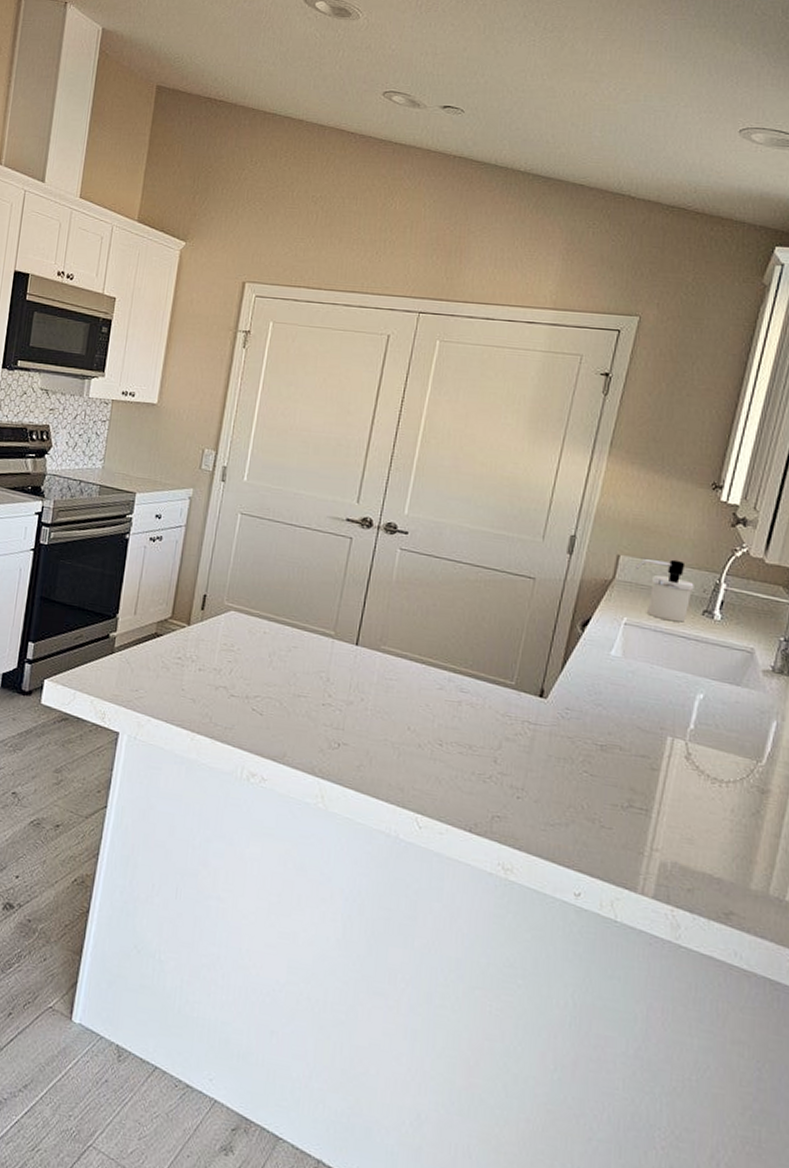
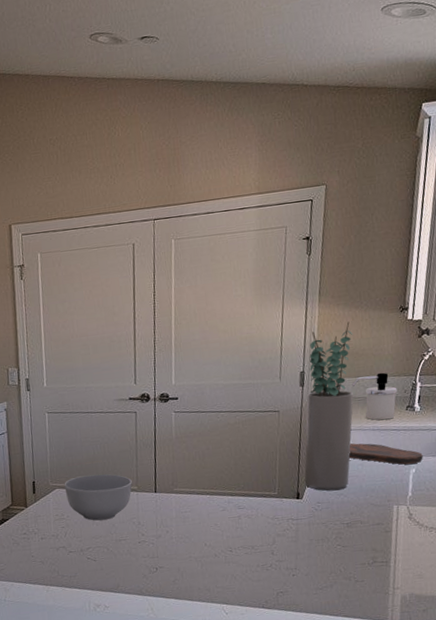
bowl: none [241,601,329,666] -> present [64,473,132,521]
vase: none [553,486,647,699] -> present [304,321,354,491]
cutting board: none [618,641,716,688] -> present [349,443,423,465]

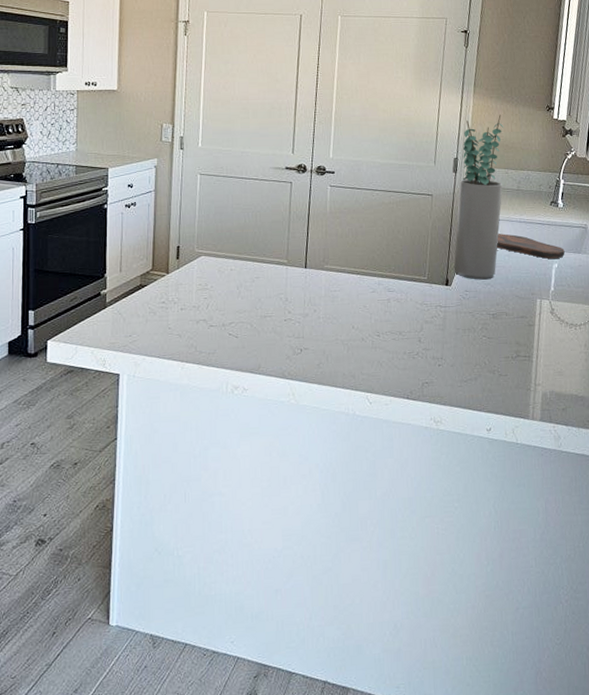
bowl: present [64,473,132,521] -> none [211,244,282,294]
soap dispenser: present [351,372,398,421] -> none [501,166,543,213]

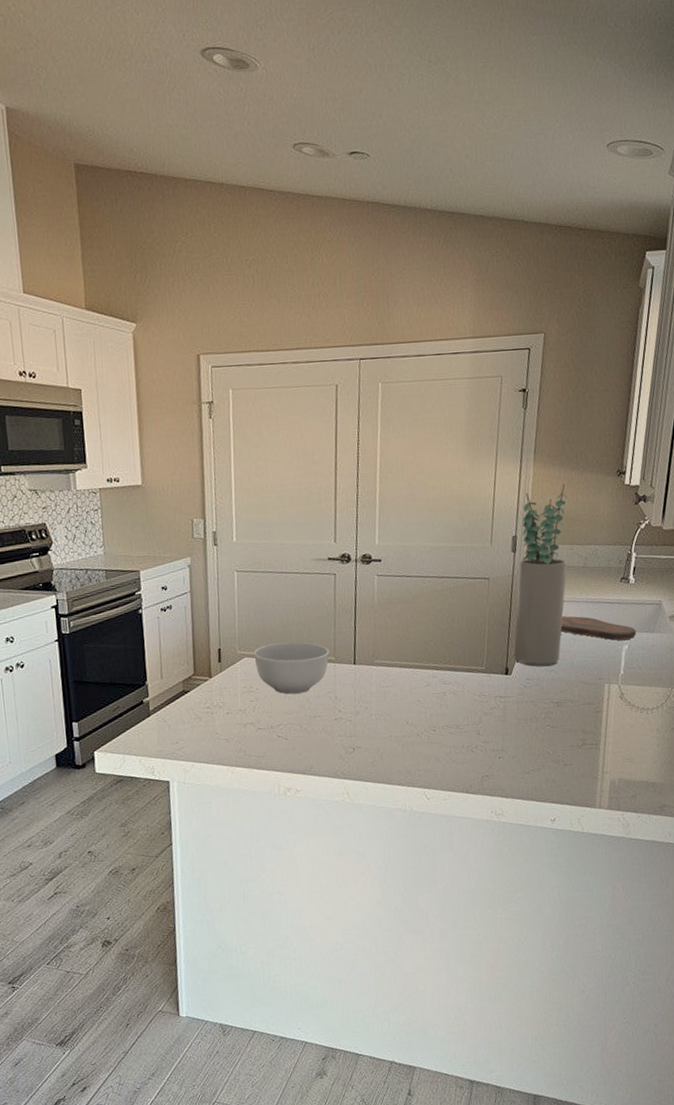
bowl: none [211,244,282,294] -> present [253,642,329,694]

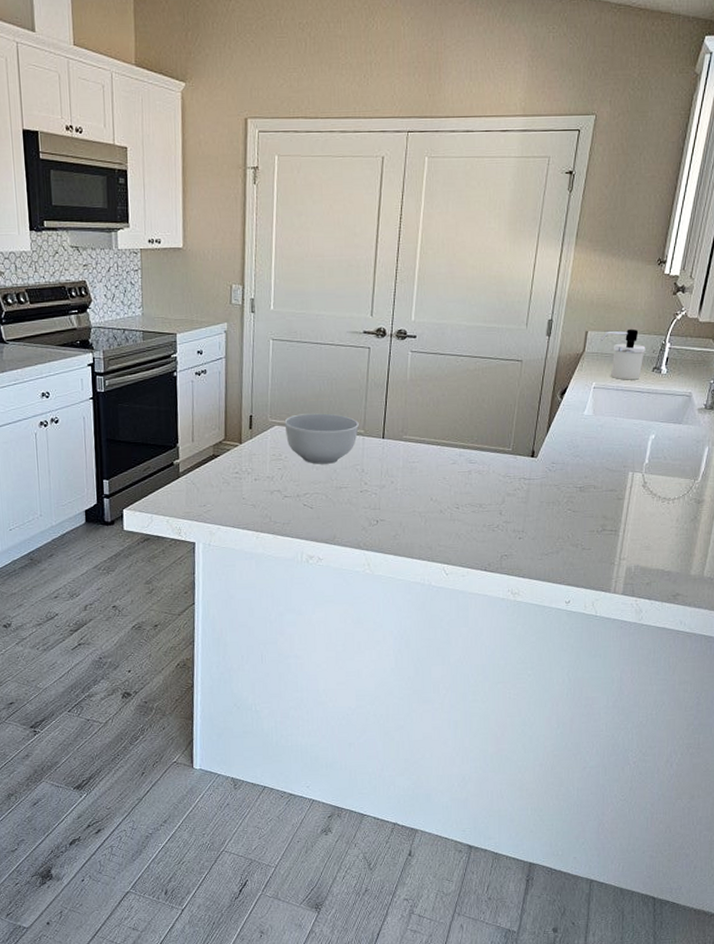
vase: present [514,483,569,667] -> none [541,269,607,452]
cutting board: present [561,616,636,640] -> none [590,402,664,429]
soap dispenser: none [565,540,612,592] -> present [599,328,646,380]

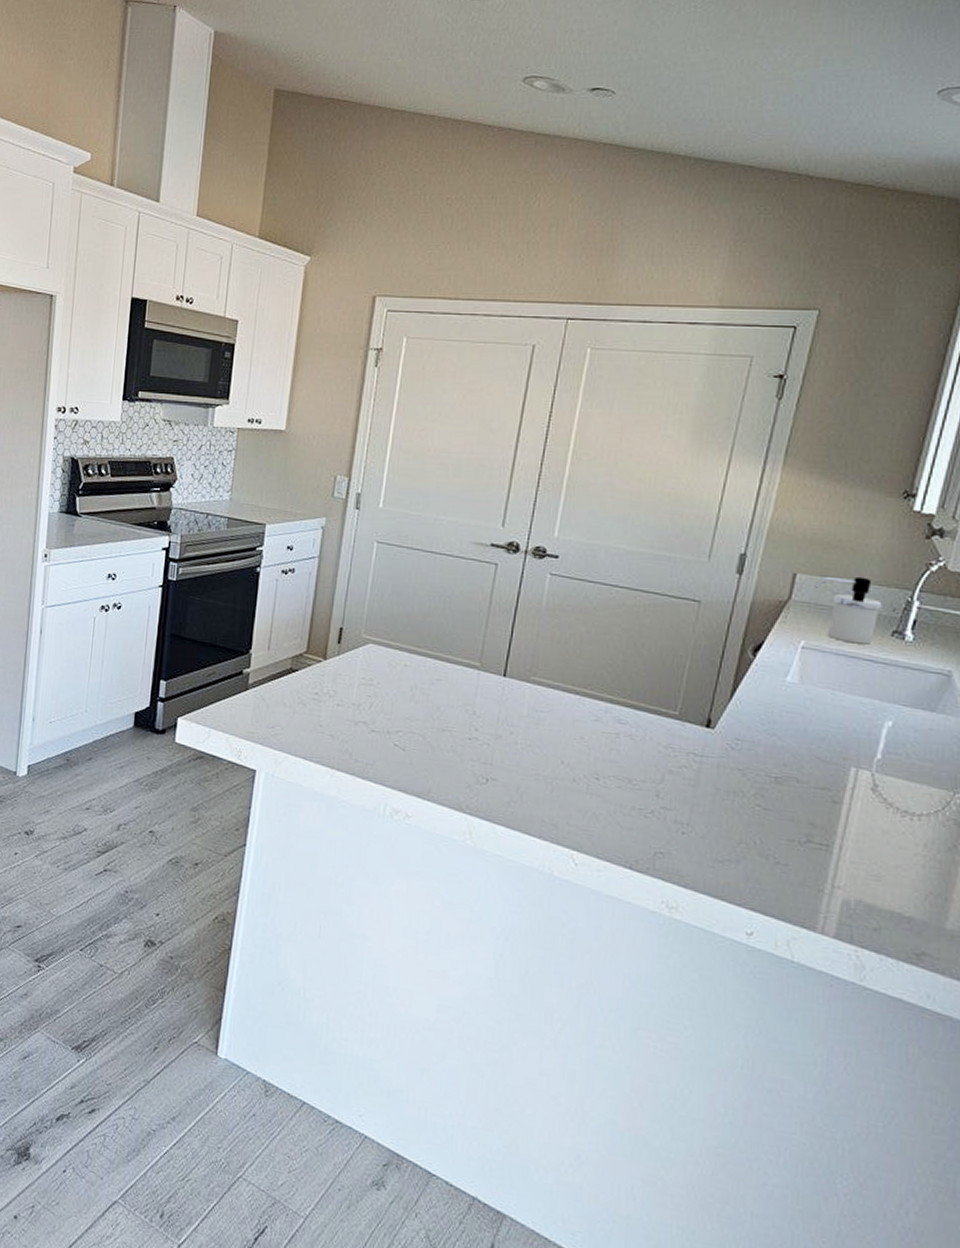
bowl: present [284,413,359,464] -> none [380,633,475,699]

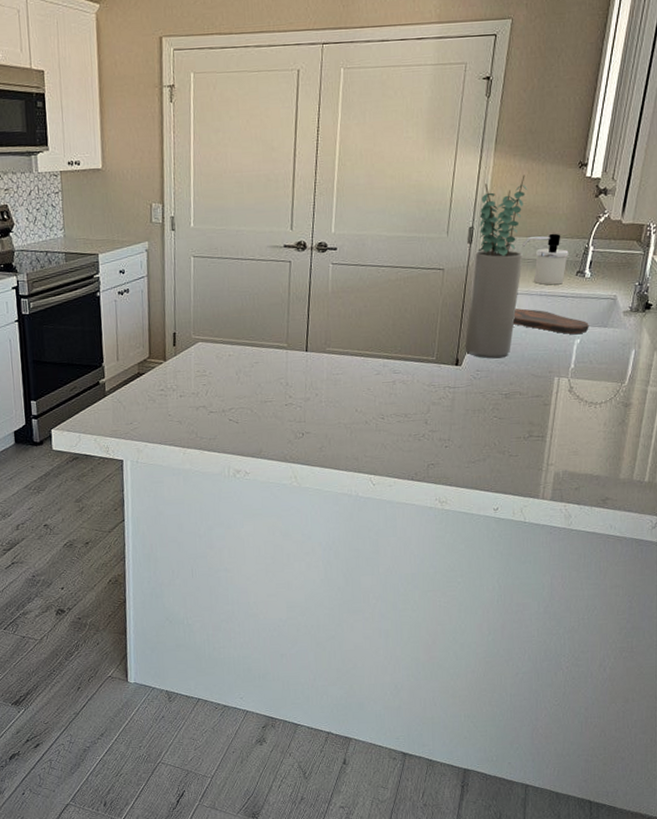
vase: none [721,497,827,729] -> present [465,174,528,359]
cutting board: none [794,667,908,714] -> present [513,308,589,334]

